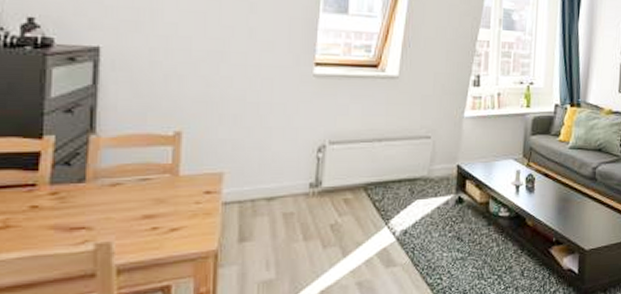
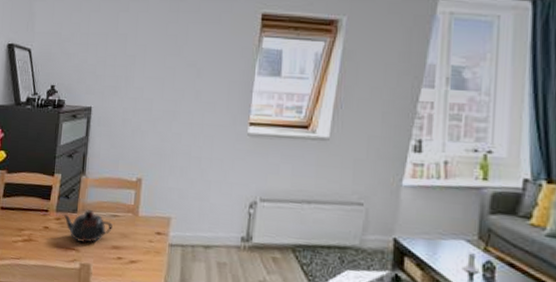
teapot: none [60,177,144,218] -> present [62,210,114,243]

